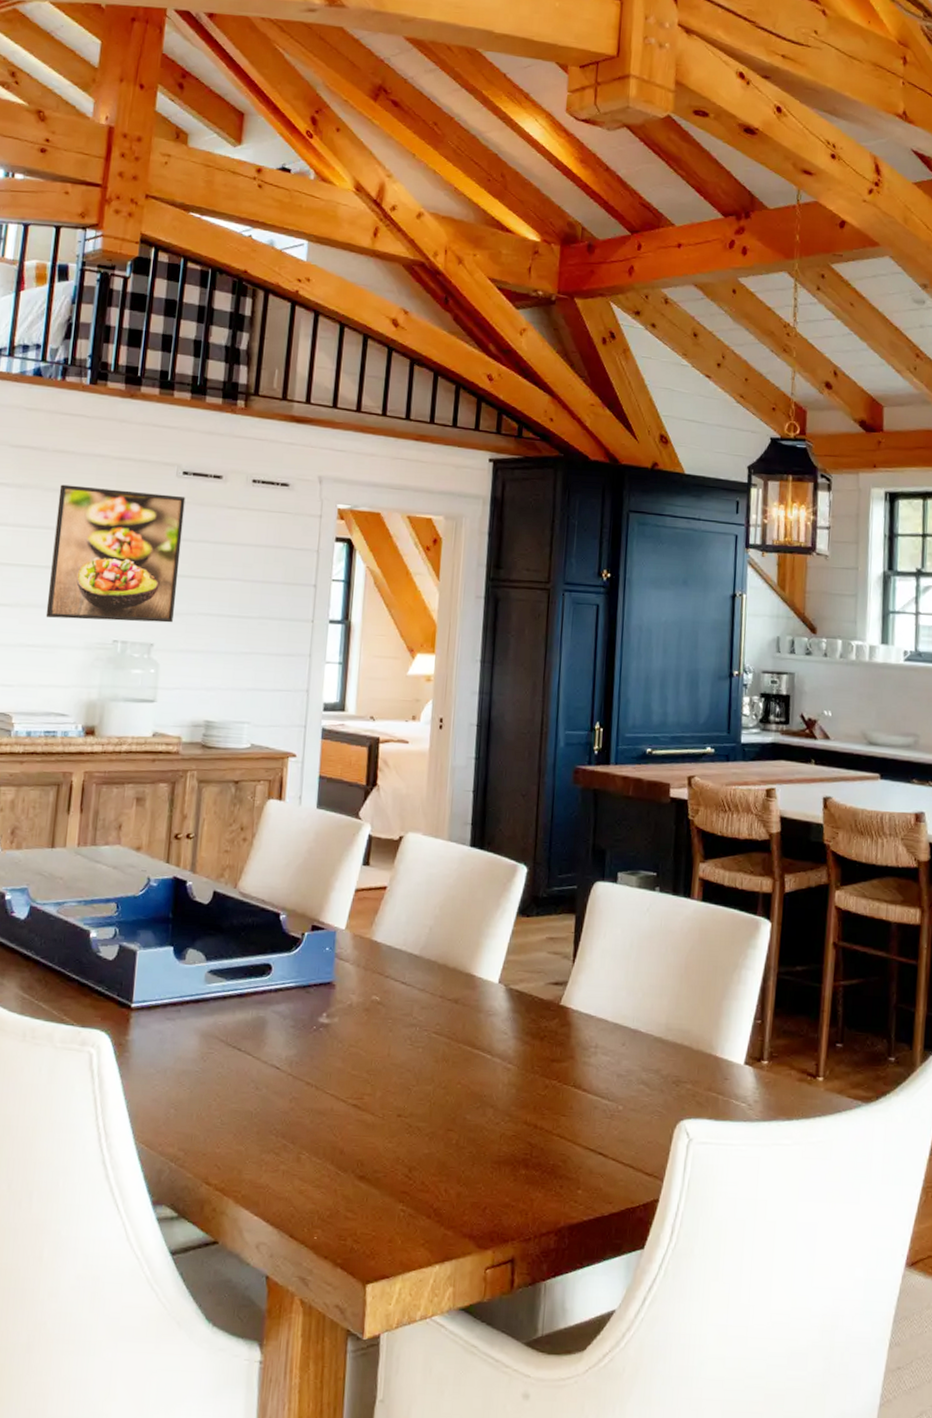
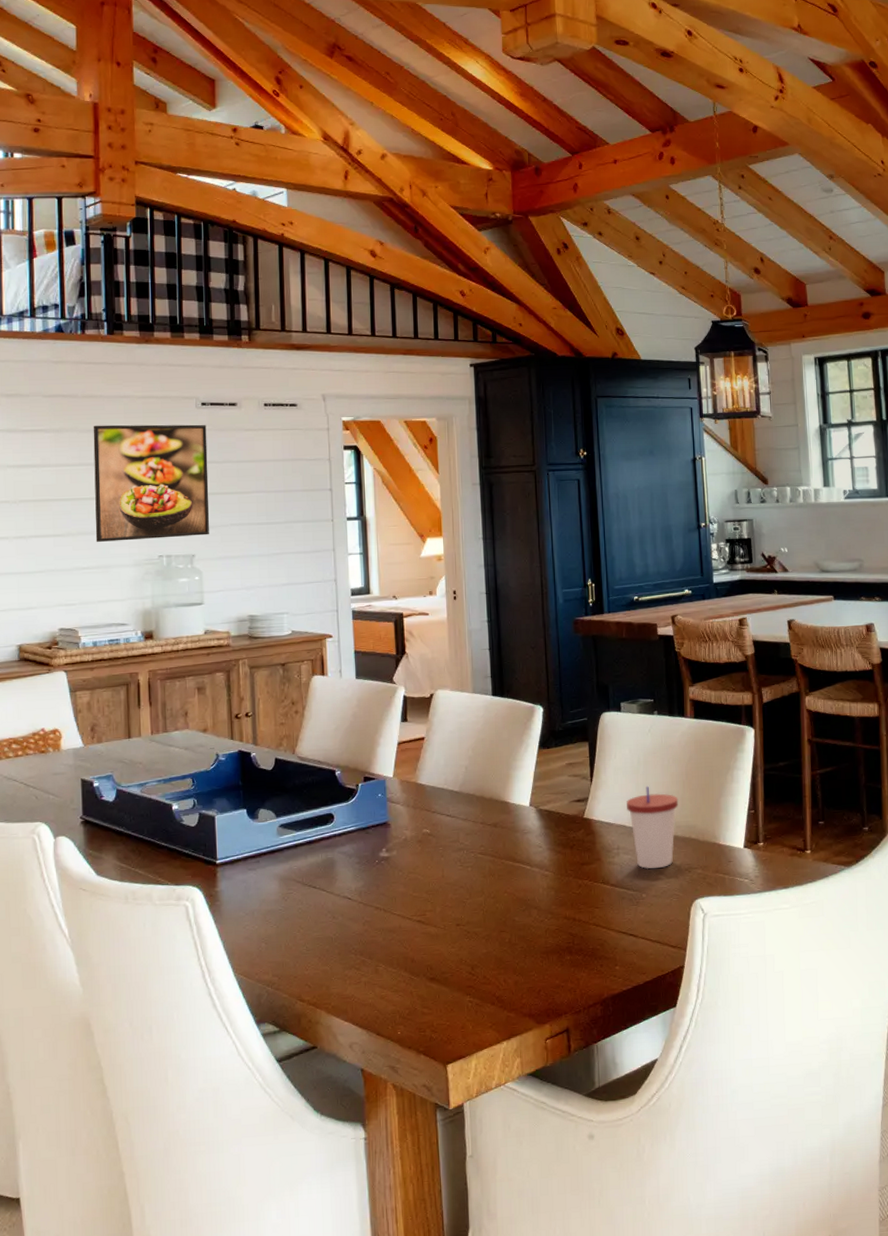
cup: none [611,975,673,1077] -> present [627,785,679,870]

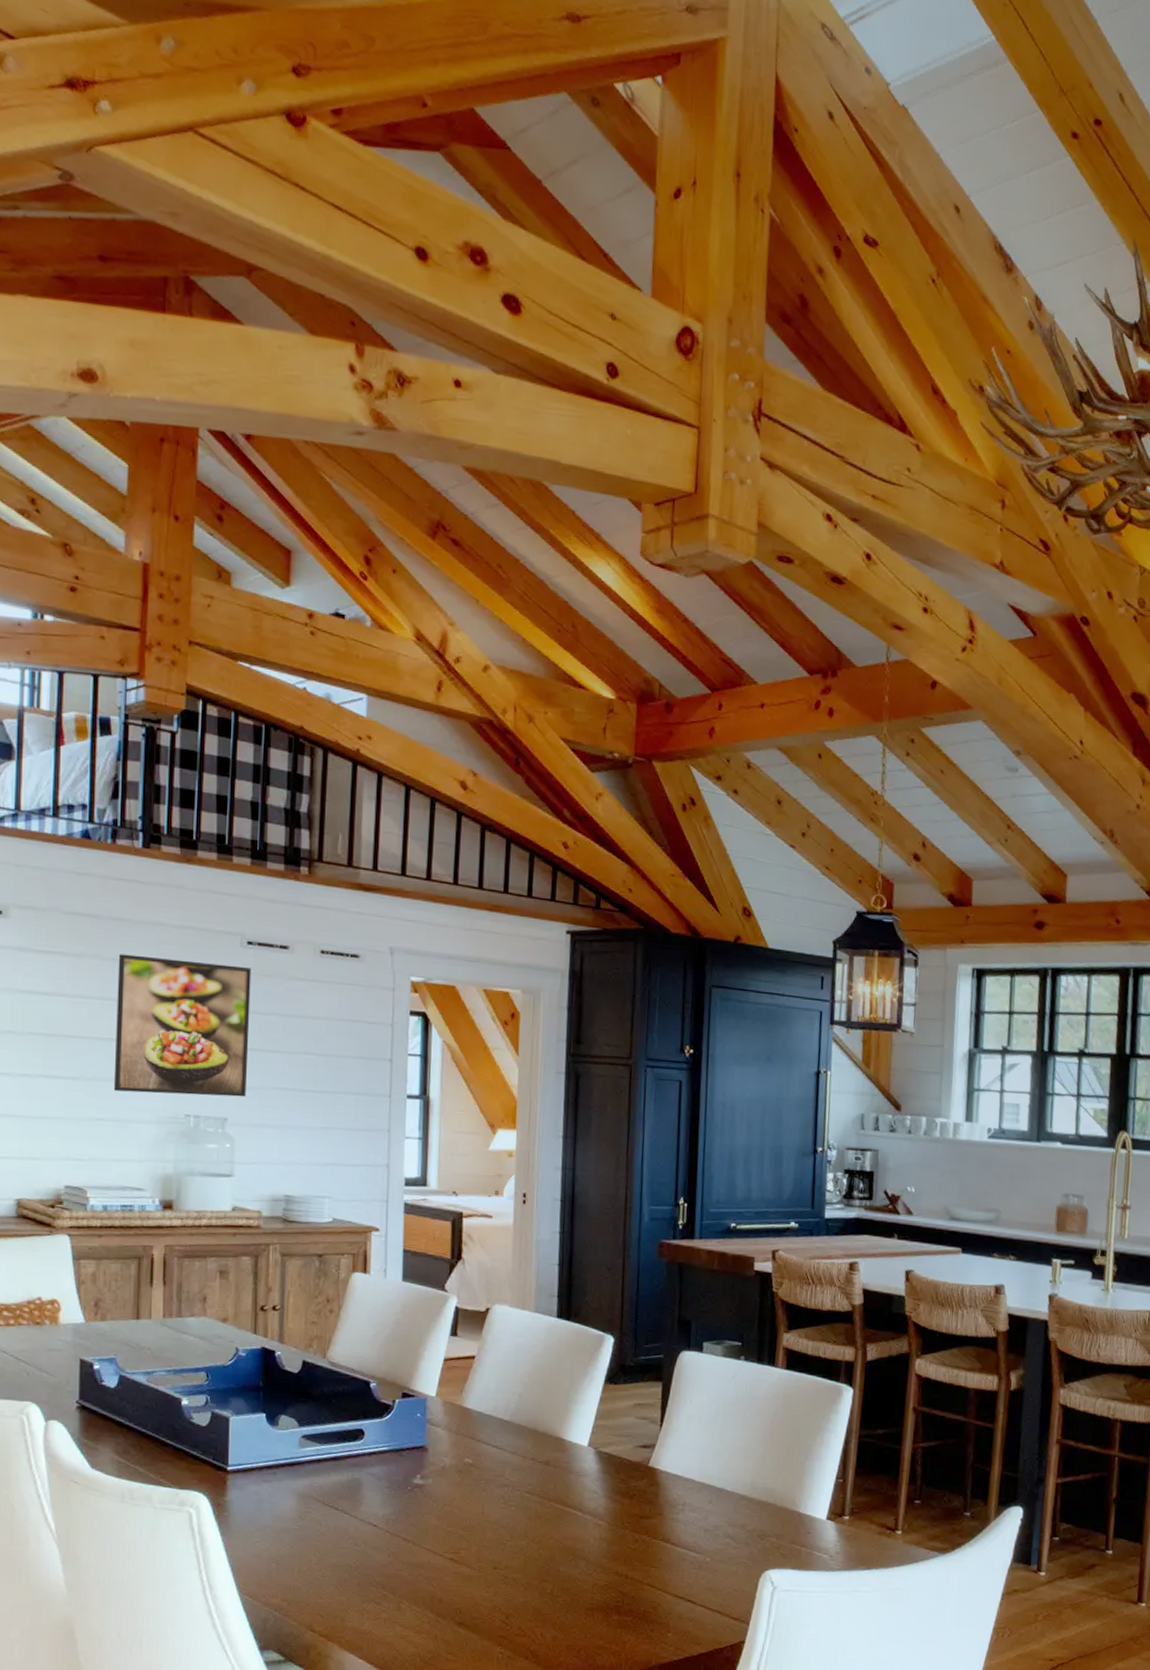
cup: present [627,785,679,870] -> none [698,1438,758,1532]

